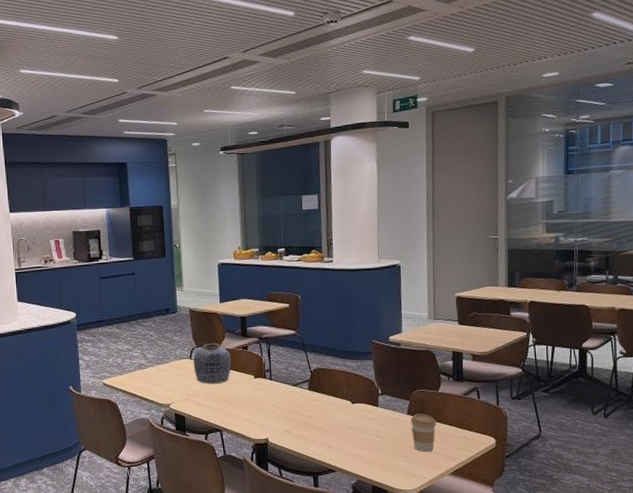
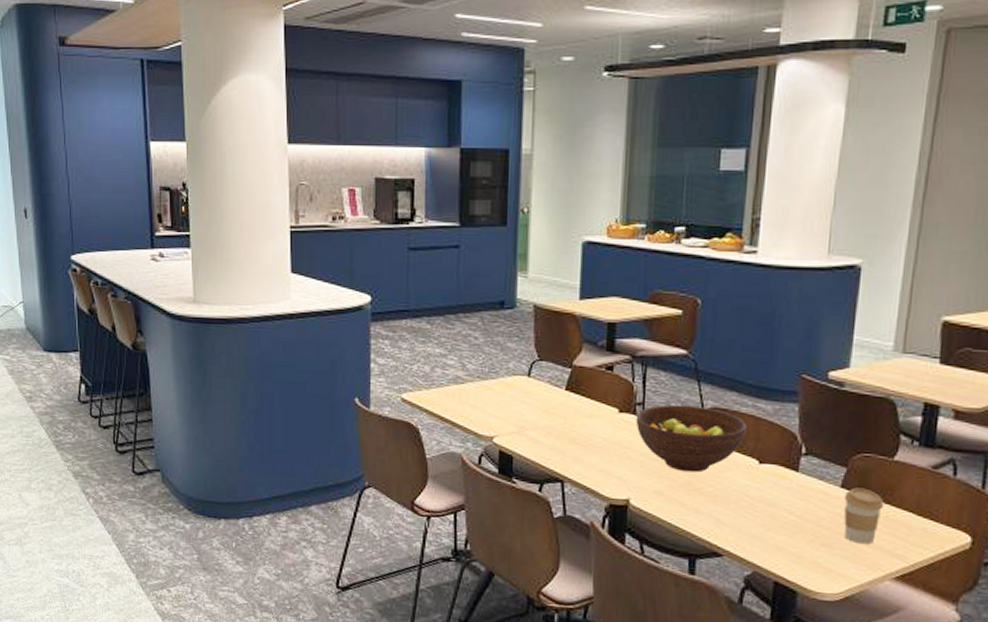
vase: present [193,343,232,384] -> none [531,357,588,415]
fruit bowl: none [266,368,341,415] -> present [635,404,747,473]

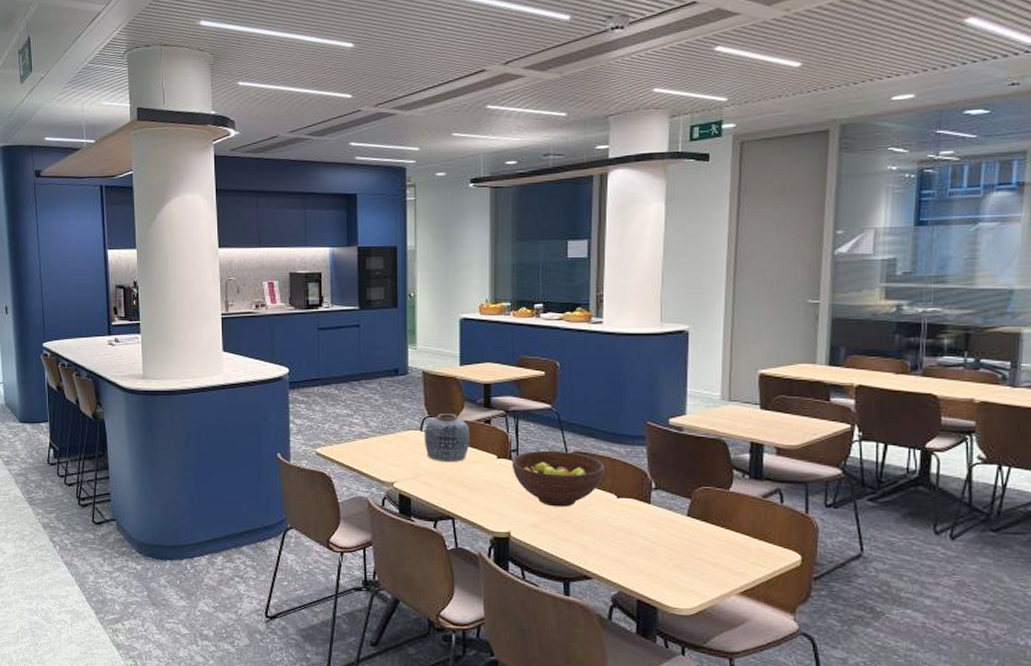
vase: none [531,357,588,415] -> present [424,414,470,462]
coffee cup: present [844,487,885,545] -> none [691,516,725,565]

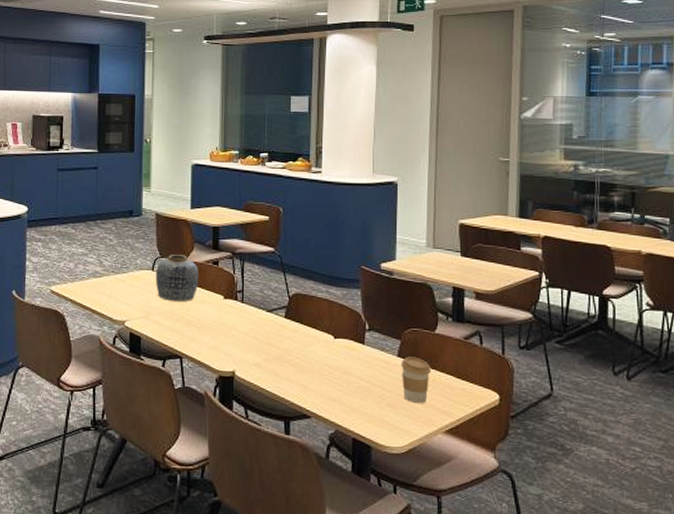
fruit bowl: present [511,450,604,507] -> none [237,291,322,347]
coffee cup: none [691,516,725,565] -> present [401,356,432,404]

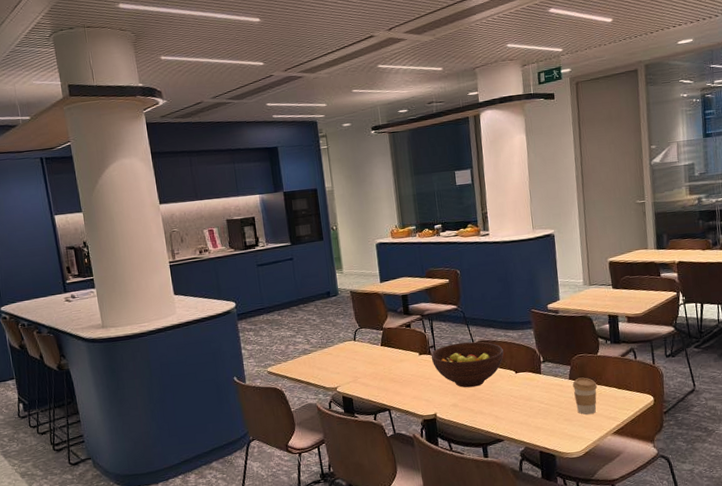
vase: present [155,254,199,301] -> none [357,323,396,364]
fruit bowl: none [237,291,322,347] -> present [431,341,504,388]

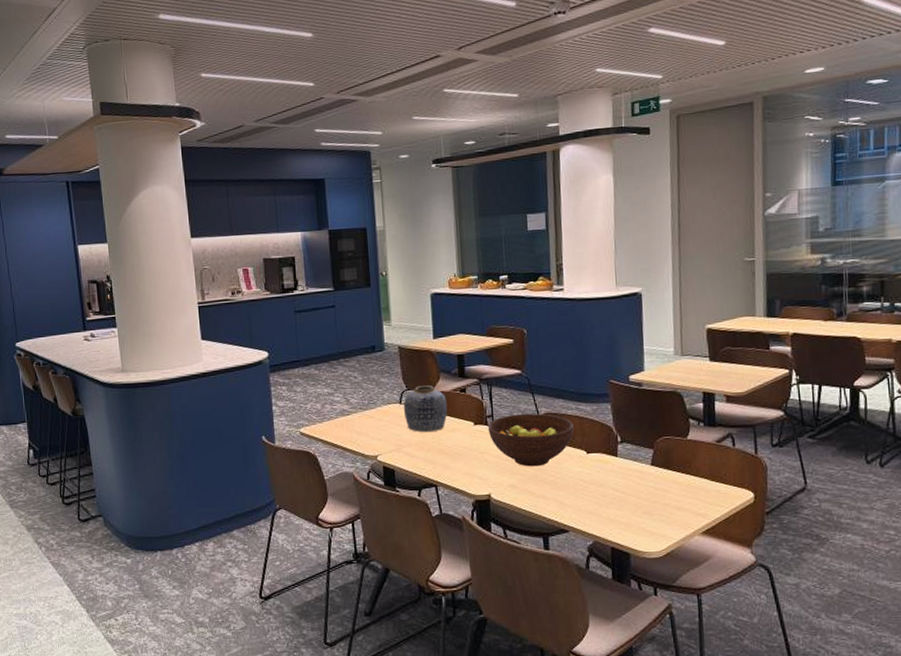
vase: none [357,323,396,364] -> present [403,385,448,432]
coffee cup: present [572,377,598,415] -> none [654,464,686,509]

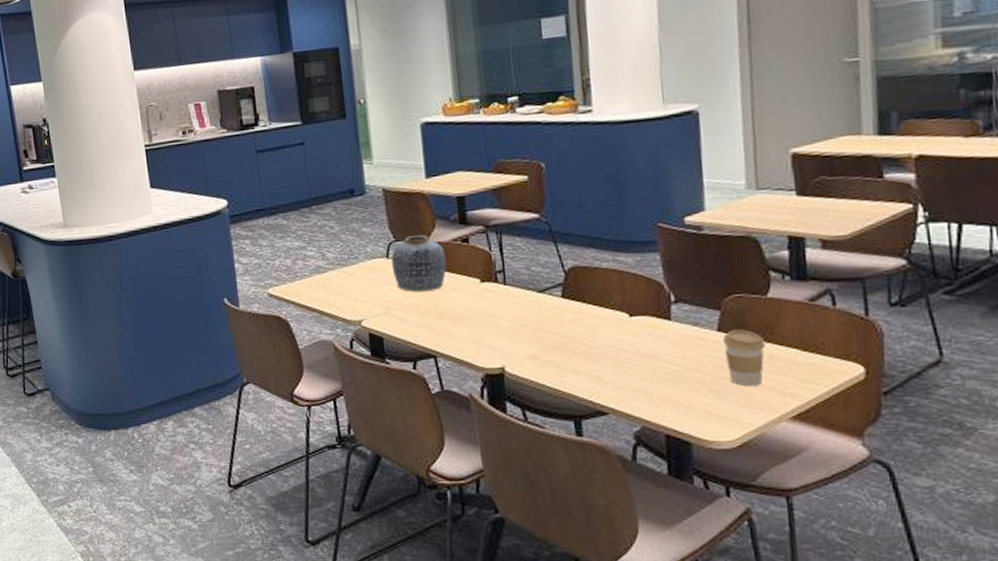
fruit bowl: present [487,413,574,467] -> none [498,266,611,334]
coffee cup: none [654,464,686,509] -> present [722,329,766,387]

